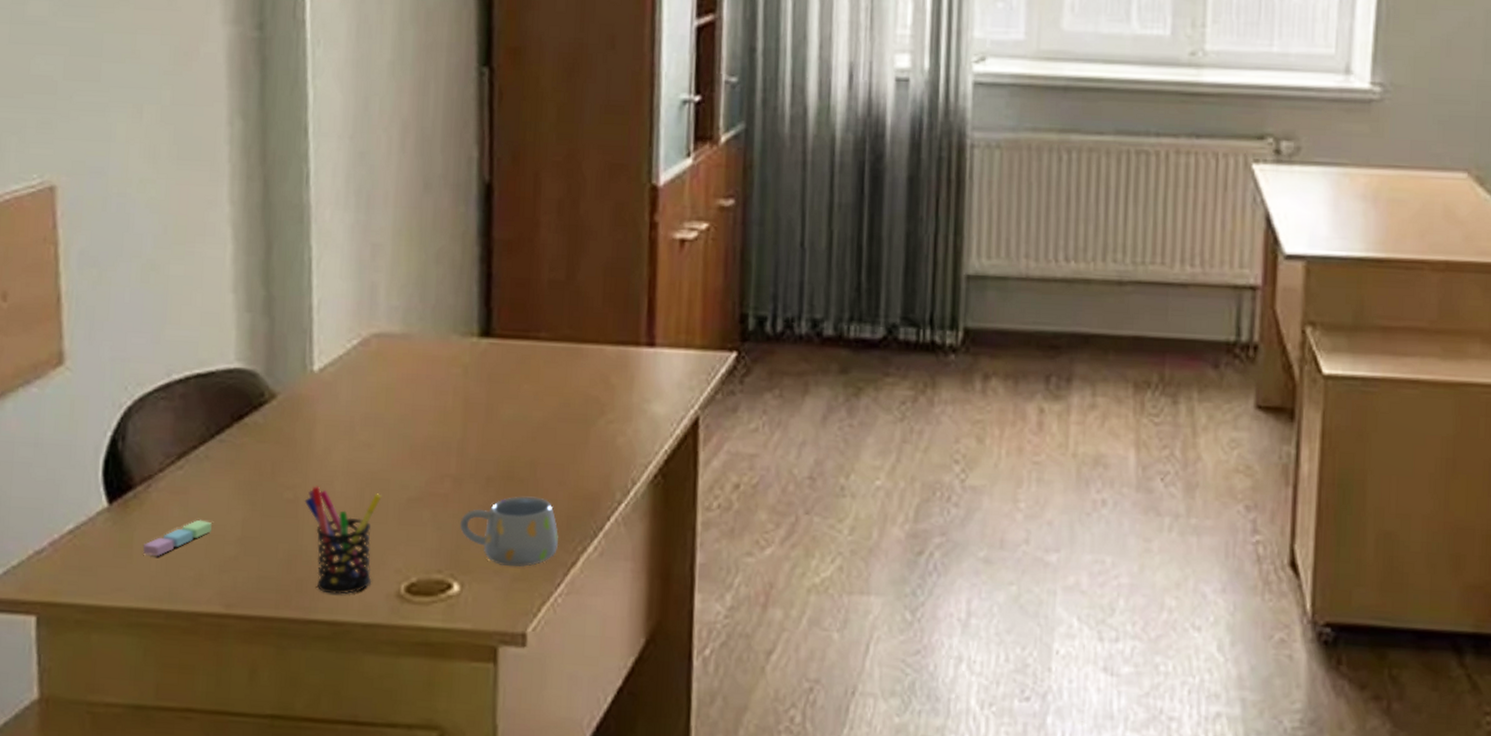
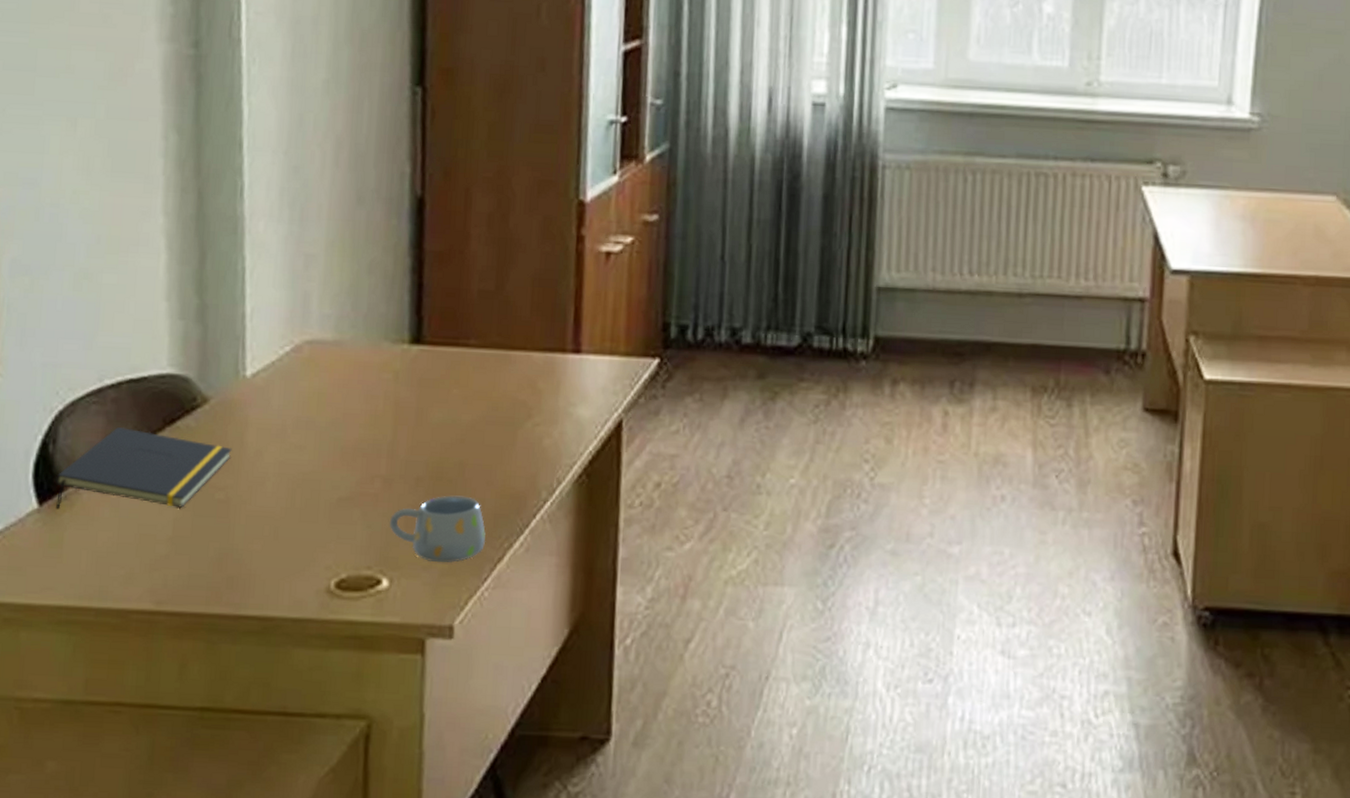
notepad: none [125,424,300,508] -> present [55,427,232,510]
sticky notes: present [142,519,213,556] -> none [72,520,144,555]
pen holder: present [304,486,382,594] -> none [236,487,313,591]

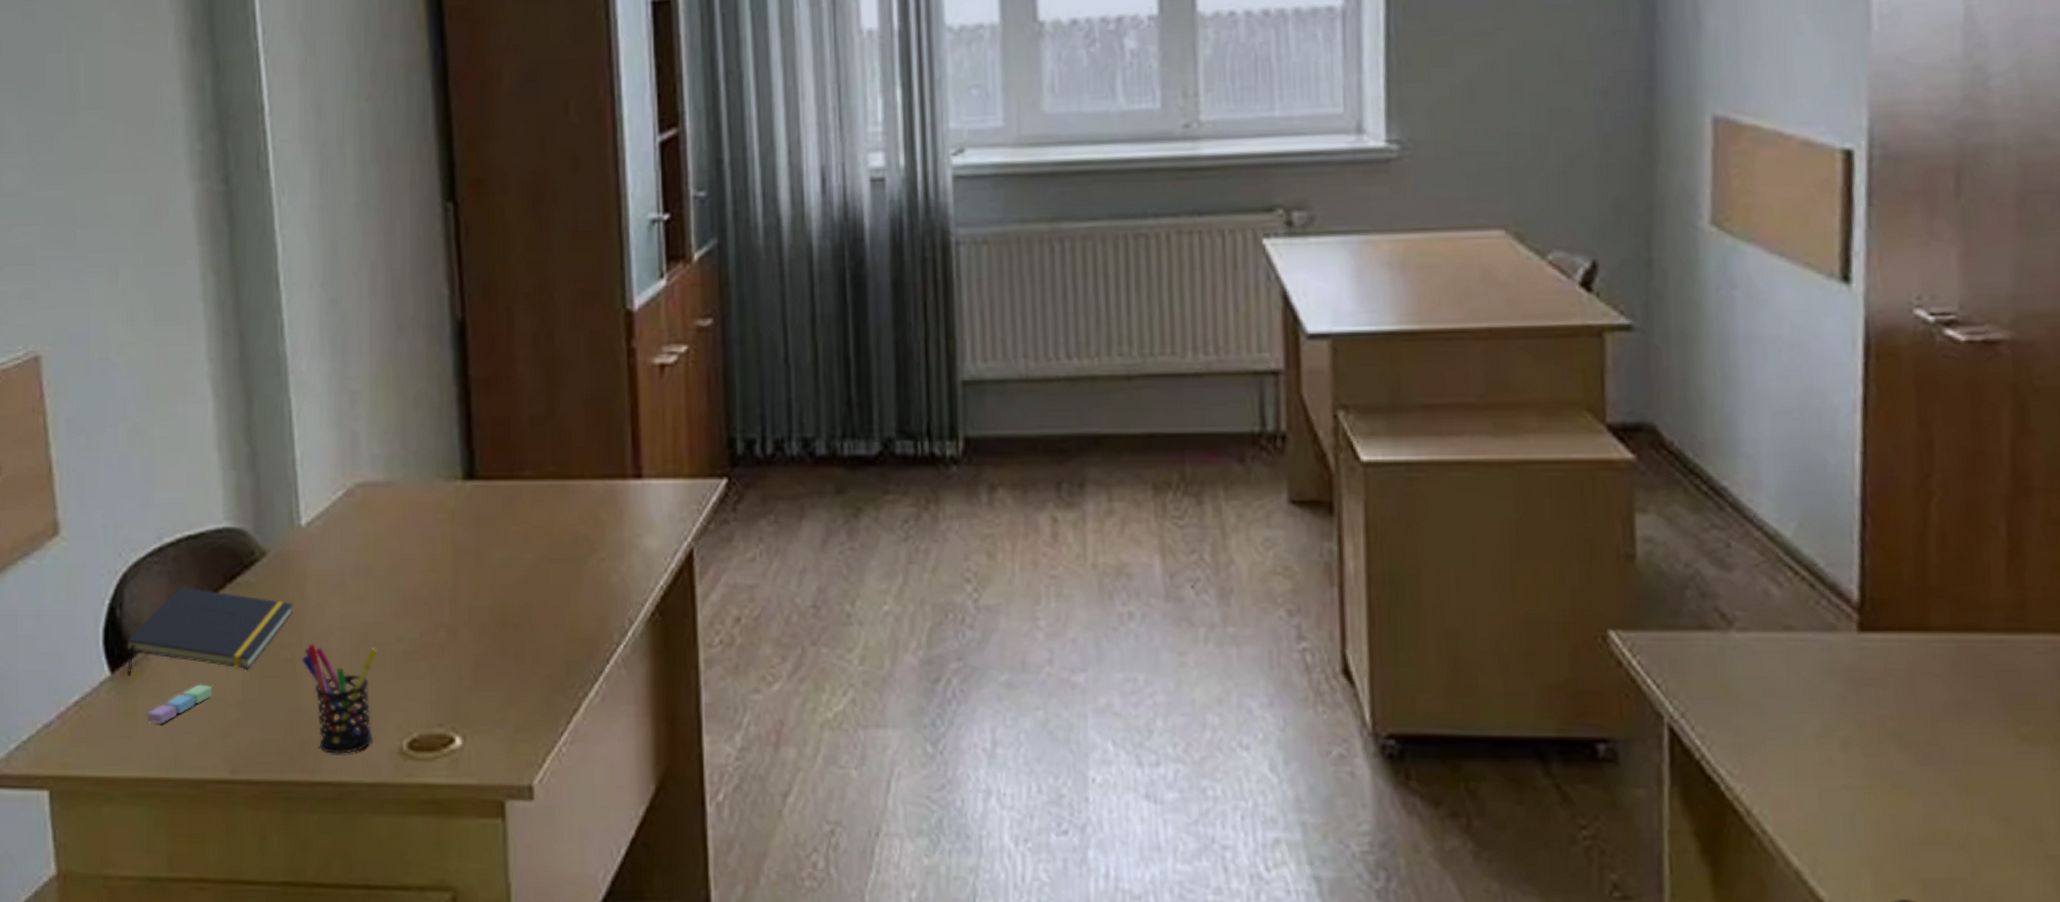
sticky notes: none [72,520,144,555] -> present [146,684,213,723]
pen holder: none [236,487,313,591] -> present [301,643,378,754]
mug: present [389,495,486,563] -> none [457,642,559,717]

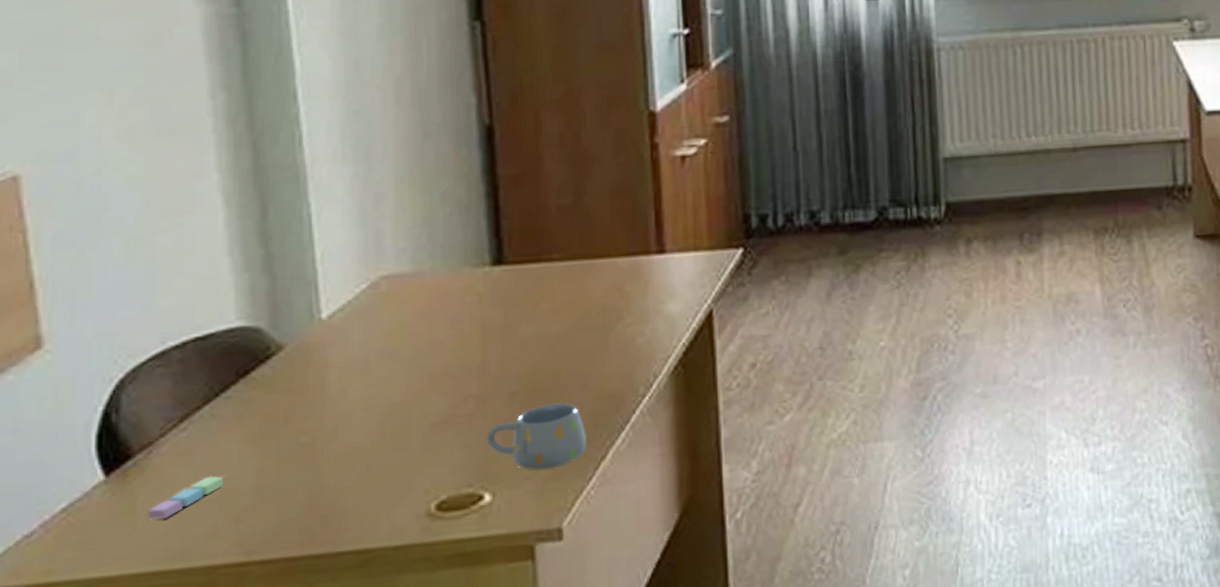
notepad: present [125,587,293,677] -> none [122,386,314,478]
pen holder: present [301,643,378,754] -> none [322,423,404,525]
mug: none [457,642,559,717] -> present [486,403,588,471]

